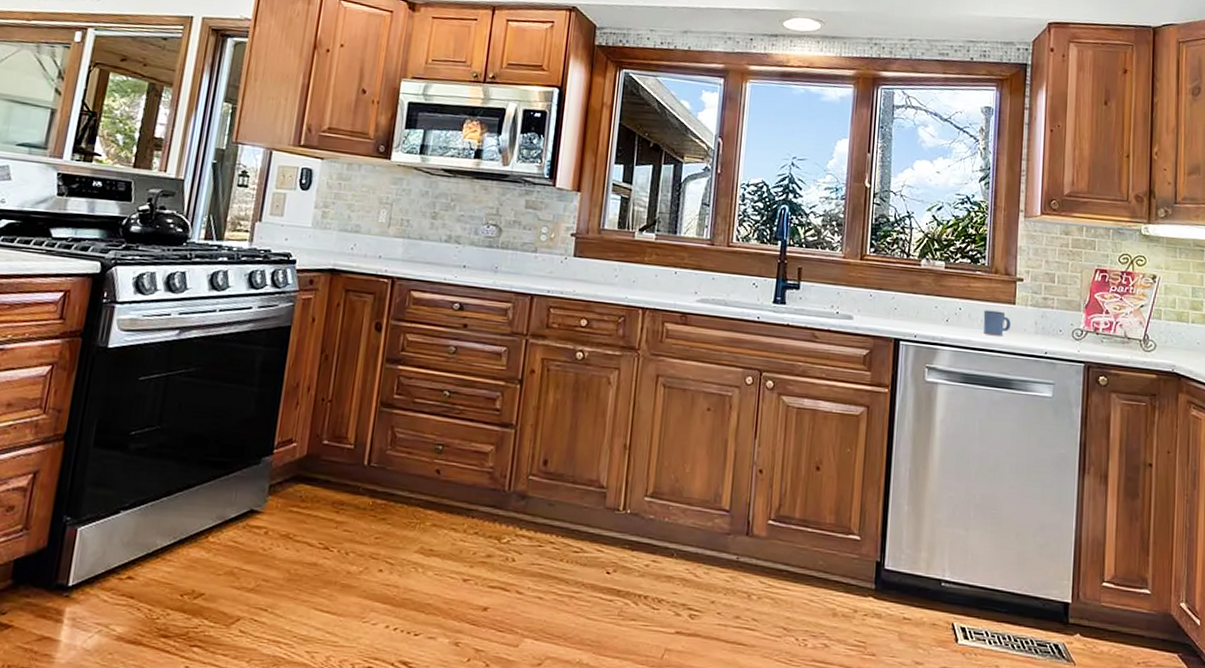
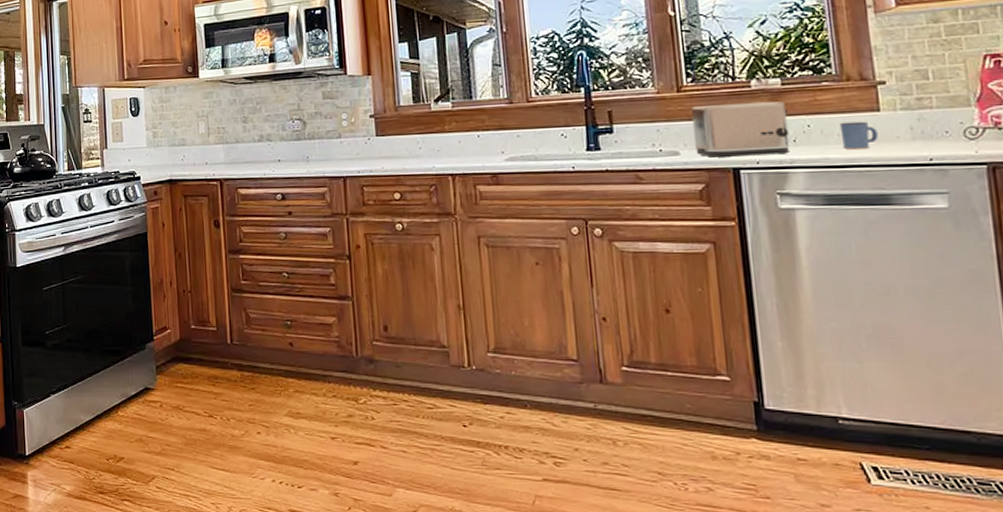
toaster: none [867,275,946,332] -> present [692,101,790,159]

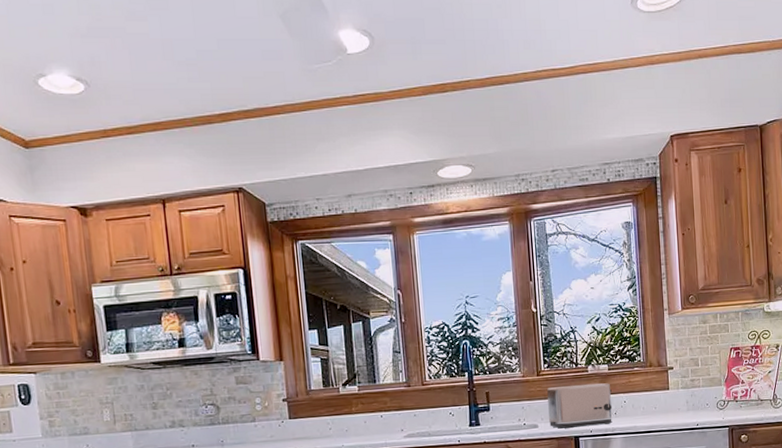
mug: present [839,121,878,151] -> none [644,397,667,420]

